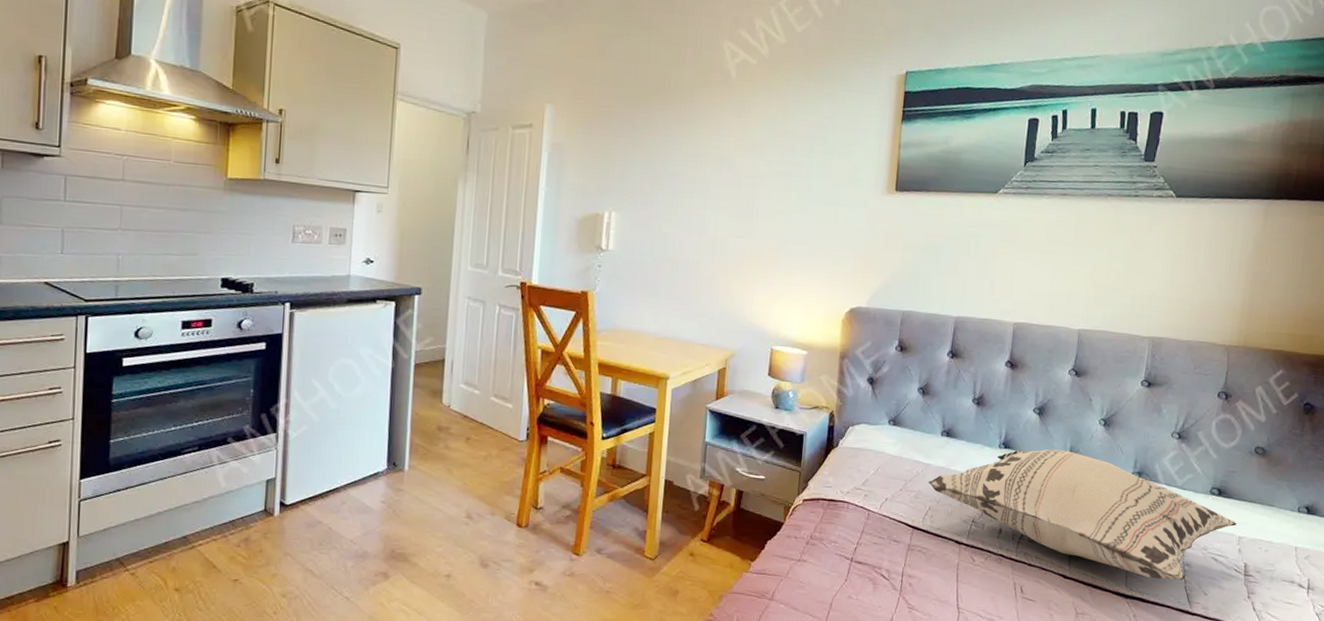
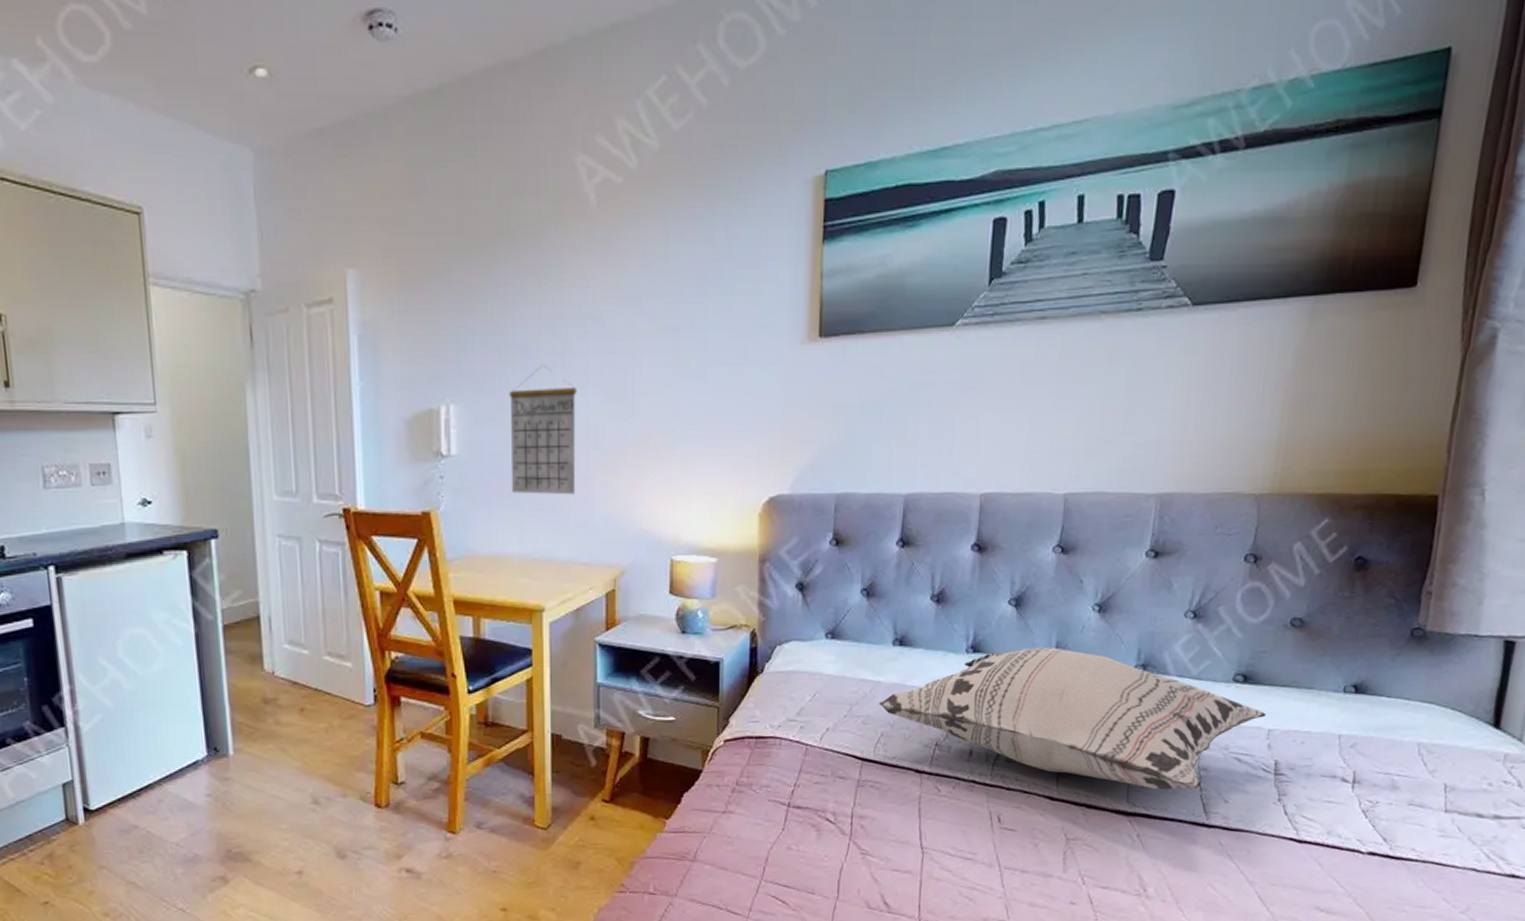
calendar: none [652,189,710,290] -> present [509,364,577,495]

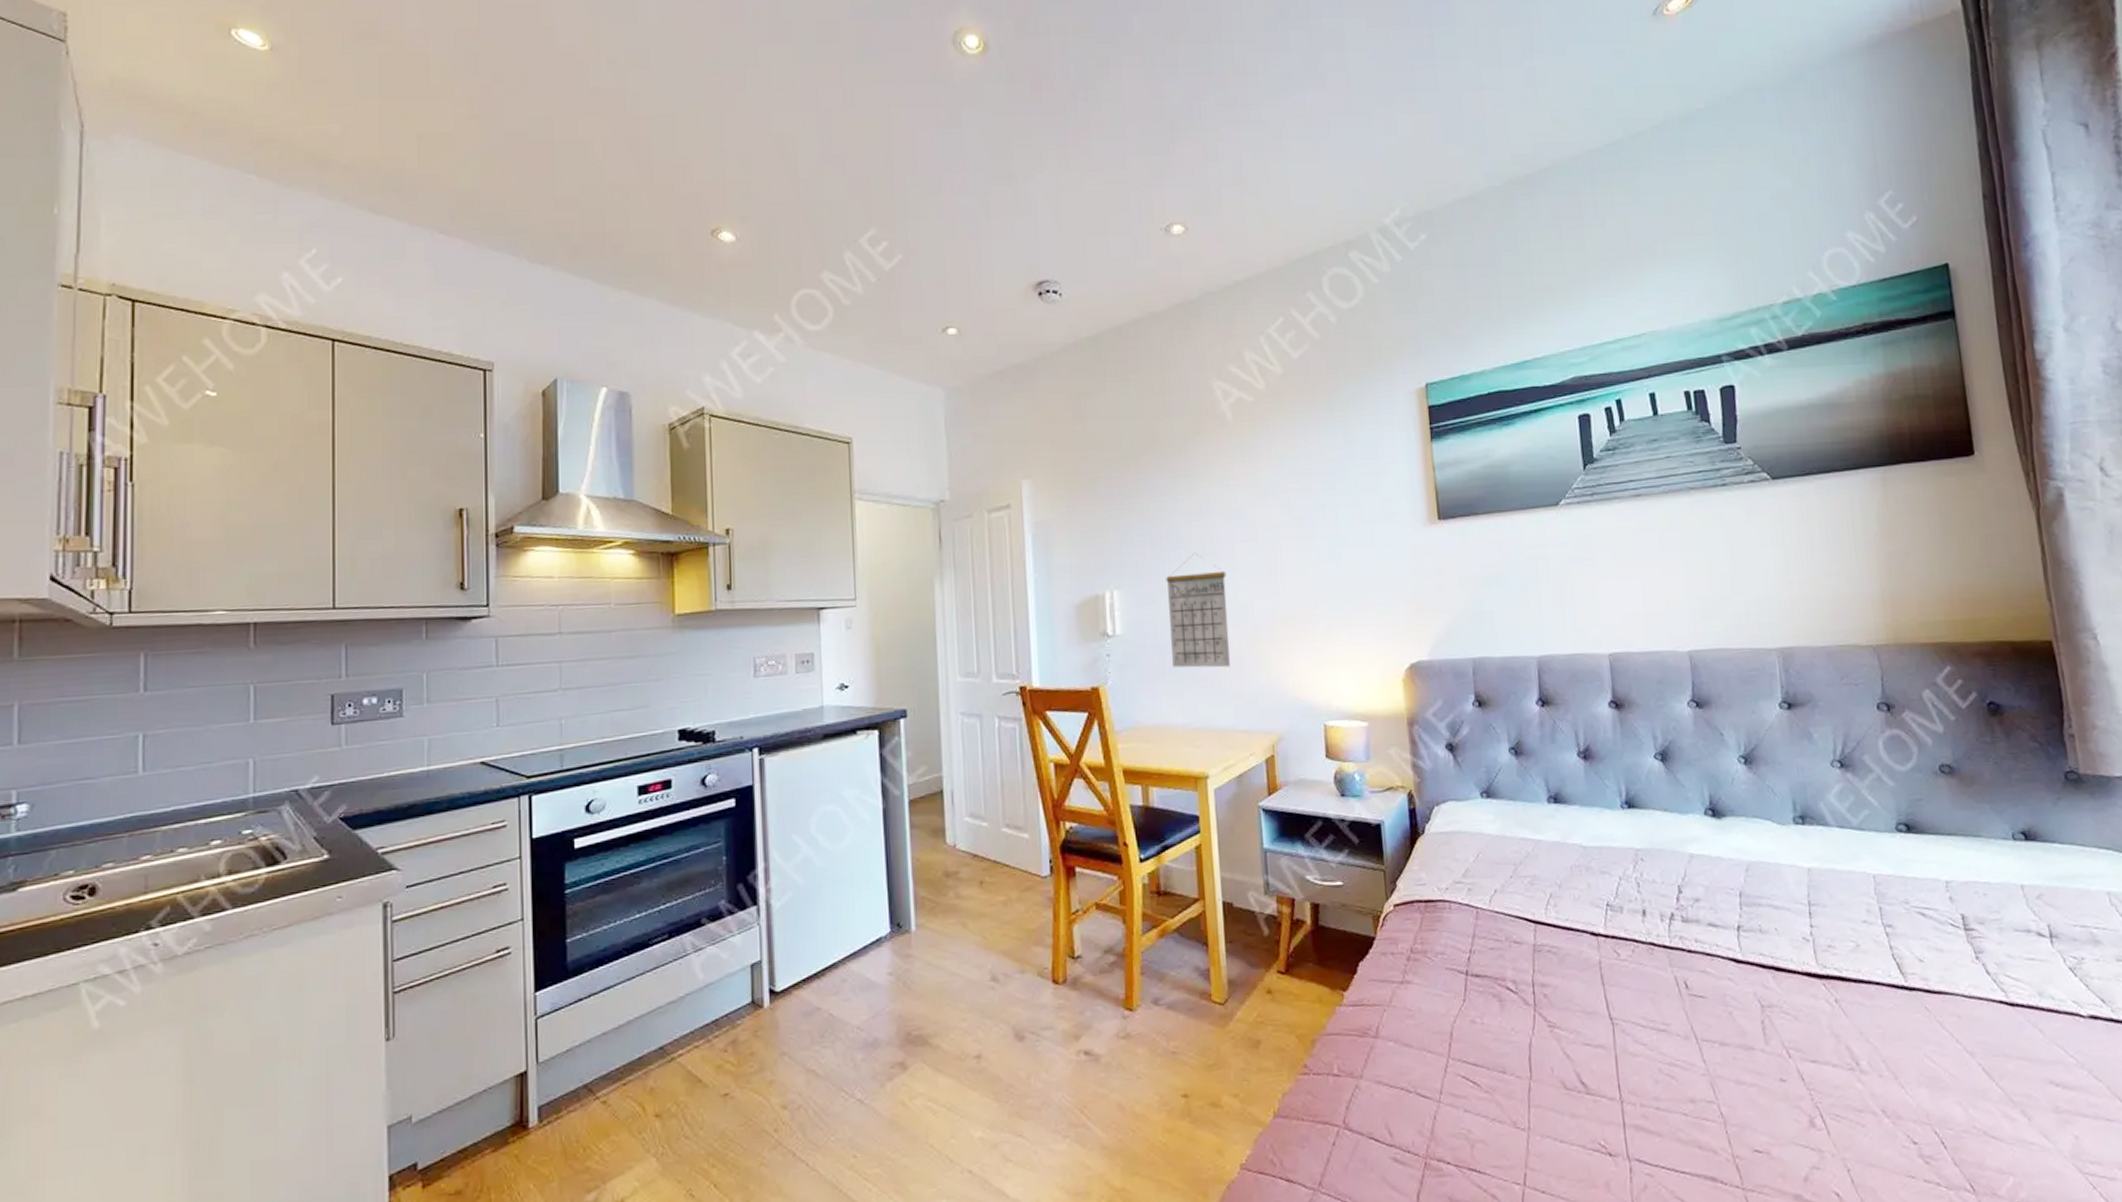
decorative pillow: present [878,646,1266,790] -> none [1542,800,1939,950]

